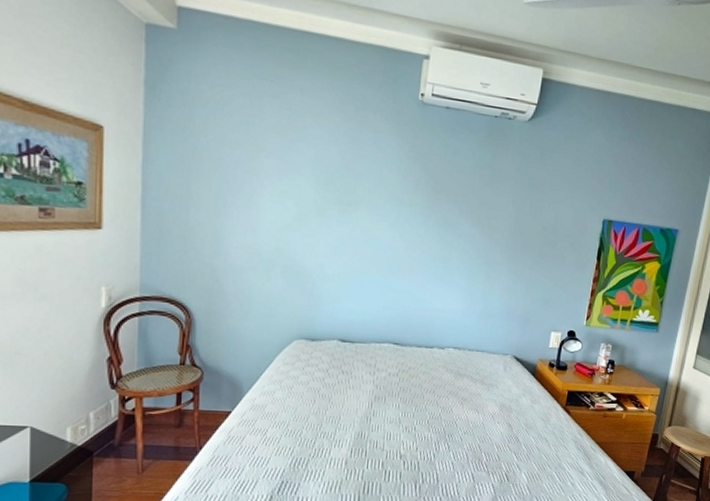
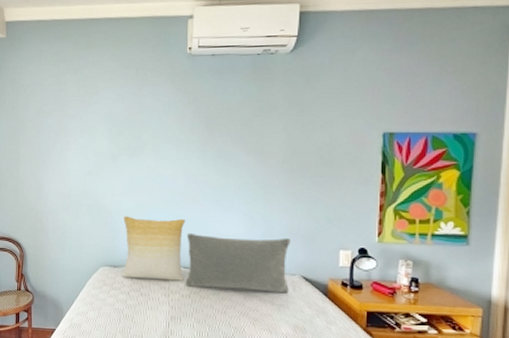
pillow: none [321,282,400,358] -> present [122,216,185,281]
pillow: none [393,305,507,373] -> present [185,232,291,294]

